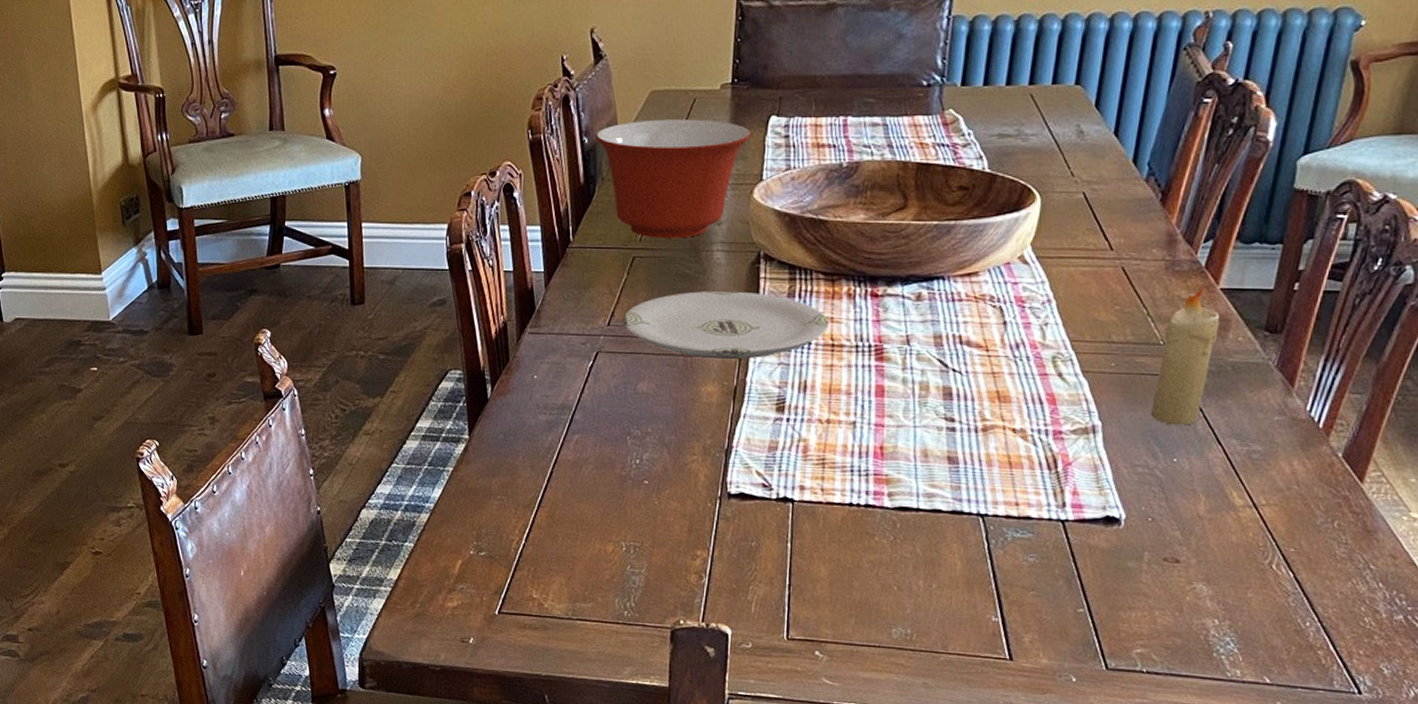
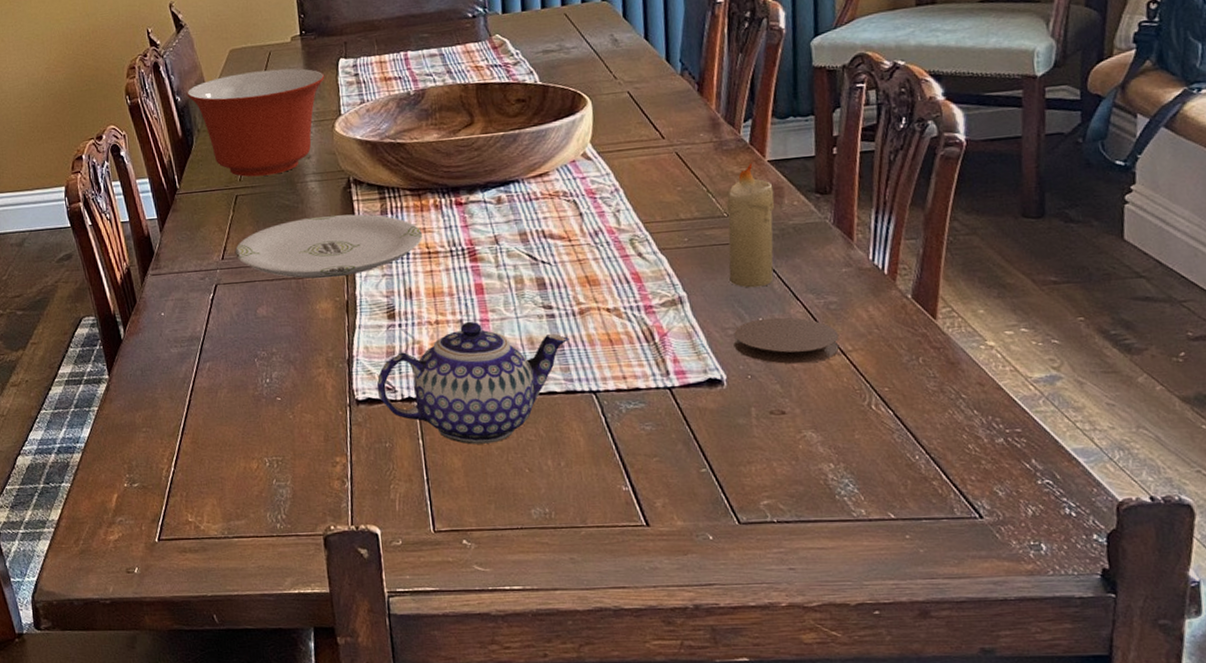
teapot: none [752,424,967,556] -> present [376,321,570,444]
coaster: none [1140,459,1256,513] -> present [733,317,840,365]

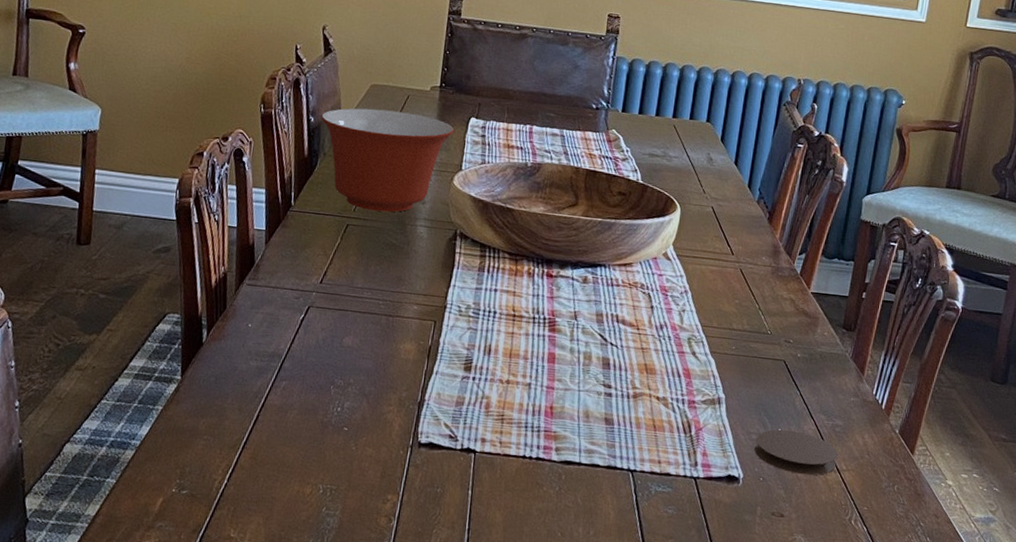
plate: present [234,214,423,279] -> none [334,259,512,323]
teapot: present [376,321,570,444] -> none [440,386,620,504]
candle: present [726,163,775,288] -> none [762,292,811,402]

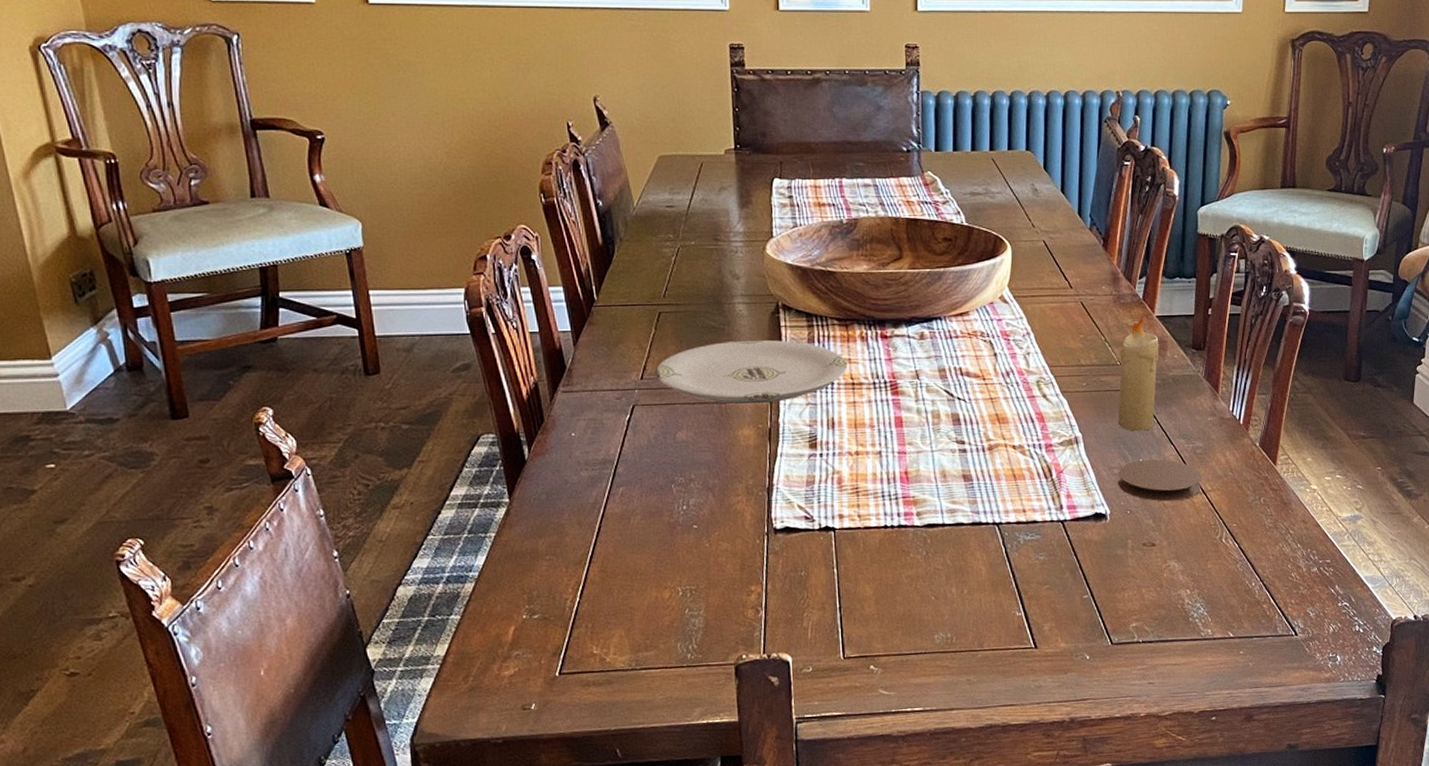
mixing bowl: present [321,108,455,213] -> none [609,182,758,294]
plate: none [334,259,512,323] -> present [655,339,848,405]
candle: none [762,292,811,402] -> present [1118,317,1160,432]

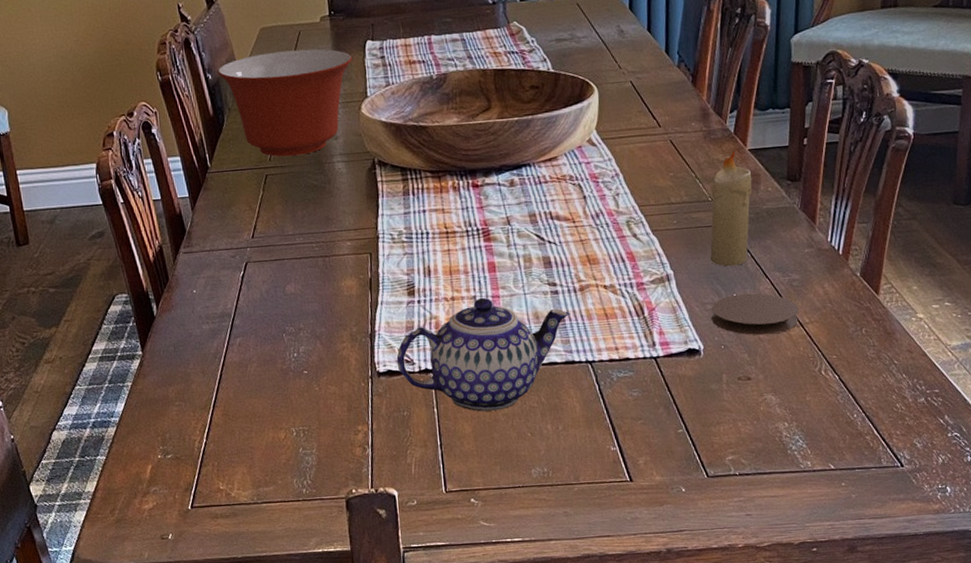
mixing bowl: none [609,182,758,294] -> present [218,49,353,157]
plate: present [655,339,848,405] -> none [264,194,442,257]
teapot: none [795,453,978,573] -> present [396,297,570,412]

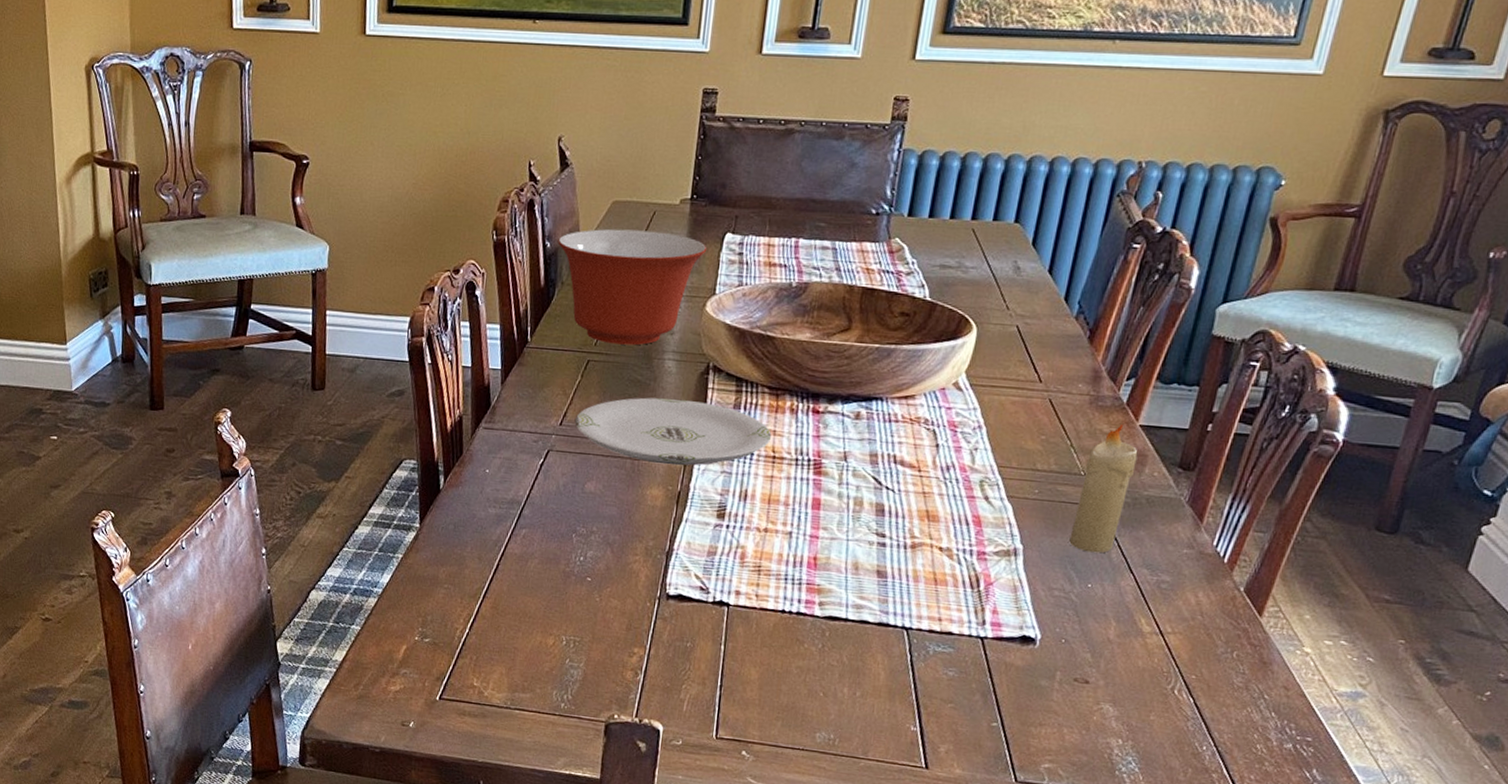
plate: none [264,194,442,257] -> present [574,397,772,466]
teapot: present [396,297,570,412] -> none [690,534,895,662]
coaster: present [711,293,799,336] -> none [1056,585,1163,638]

